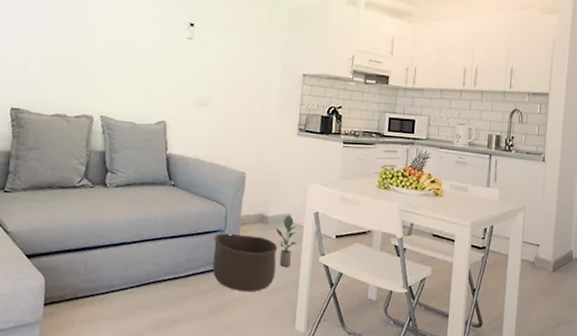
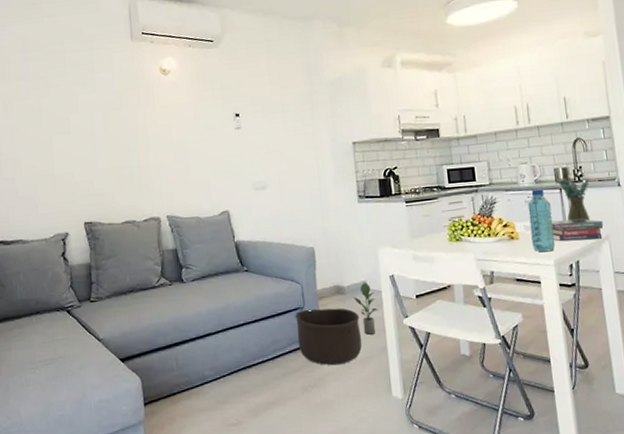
water bottle: none [454,151,479,213] -> present [527,189,556,253]
books: none [475,184,523,209] -> present [551,218,604,242]
vase: none [489,142,518,189] -> present [557,176,590,221]

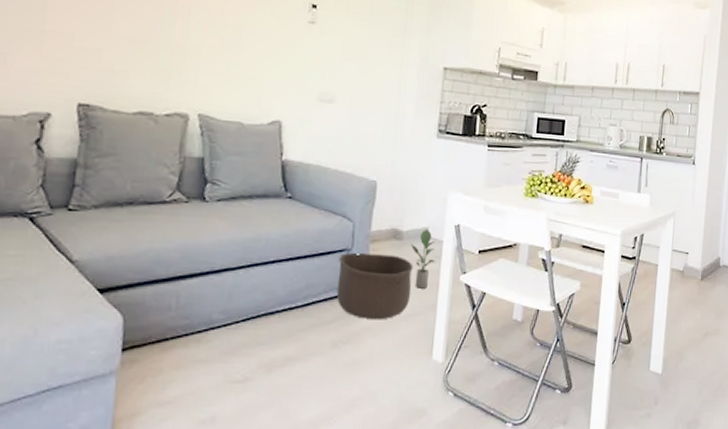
water bottle: present [527,189,556,253] -> none [604,154,630,221]
books: present [551,218,604,242] -> none [625,190,673,216]
vase: present [557,176,590,221] -> none [641,145,668,194]

